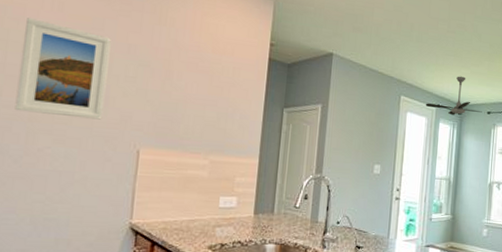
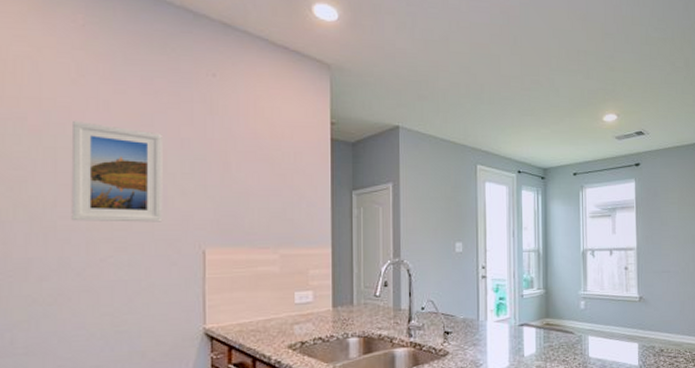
ceiling fan: present [425,76,490,115] -> none [504,137,576,180]

